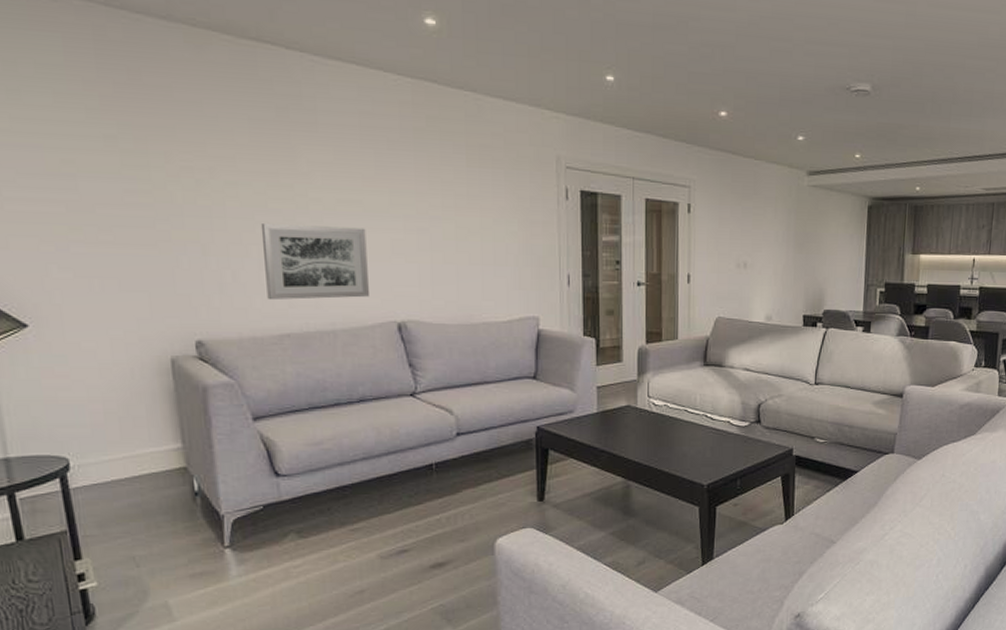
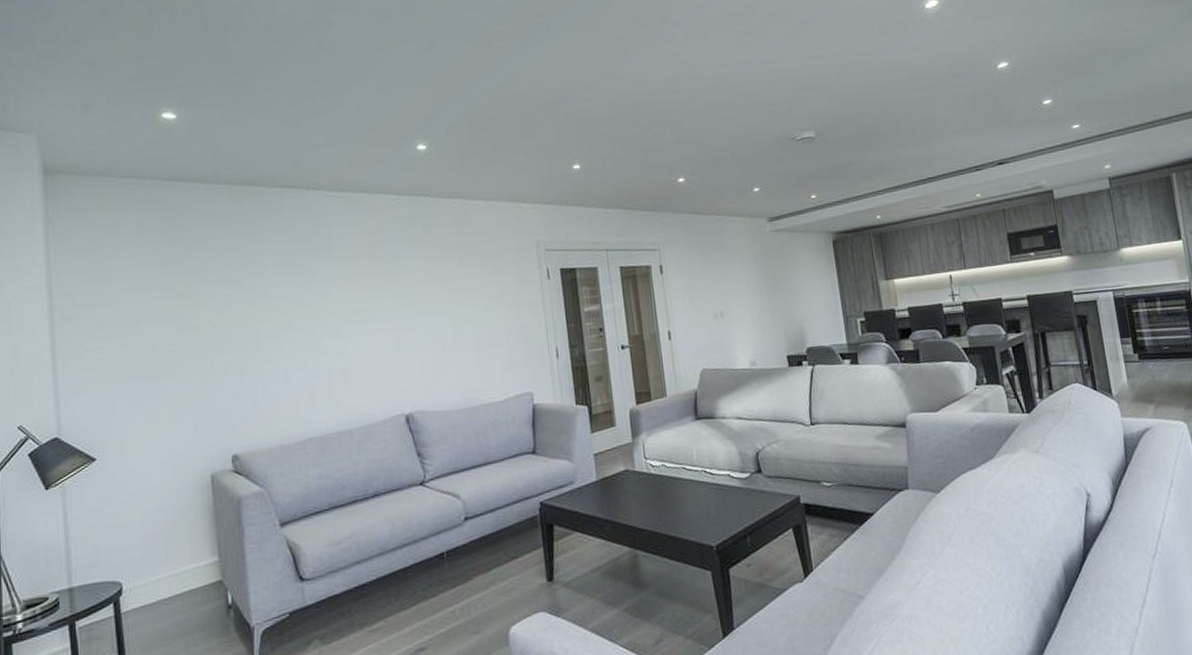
wall art: present [260,224,370,301] -> none [287,331,381,409]

